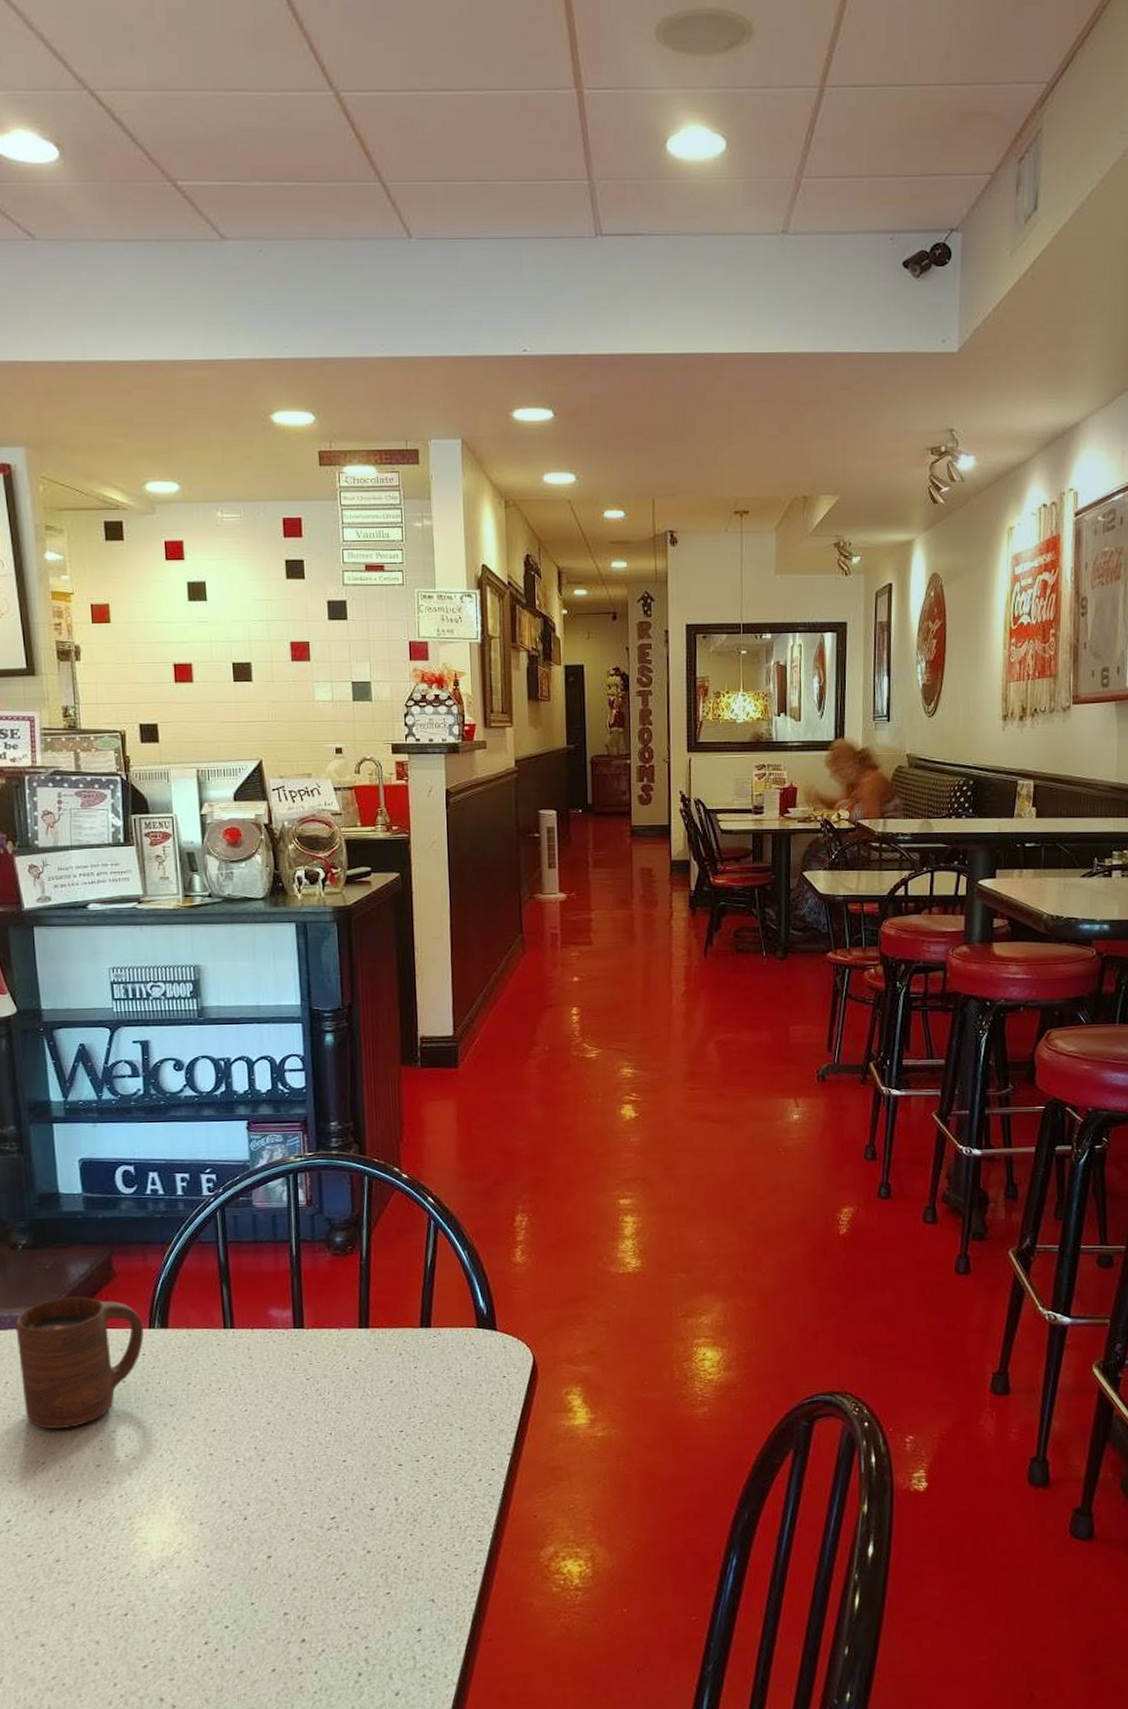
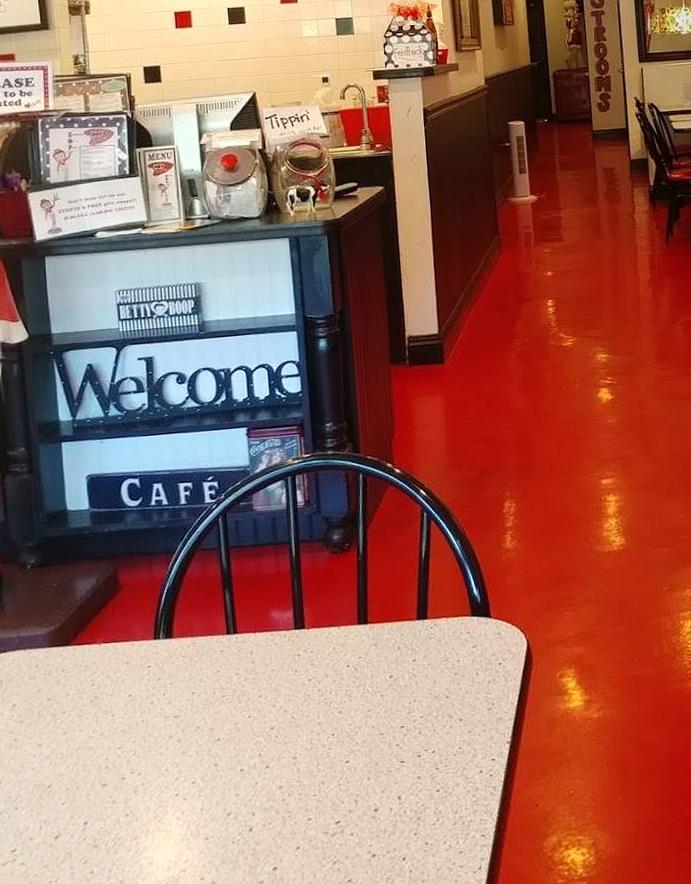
cup: present [15,1296,144,1430] -> none [23,612,149,750]

